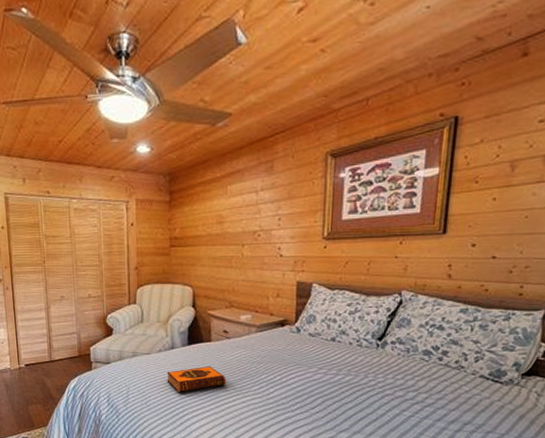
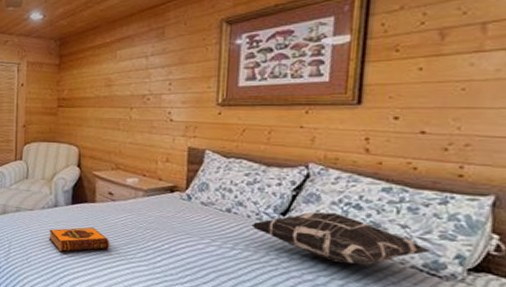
decorative pillow: none [353,335,495,379] -> present [251,211,430,266]

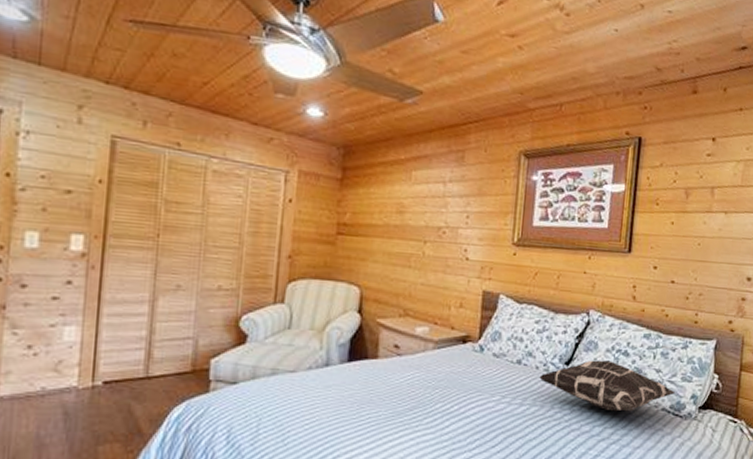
hardback book: present [49,227,110,252] -> none [315,390,393,426]

